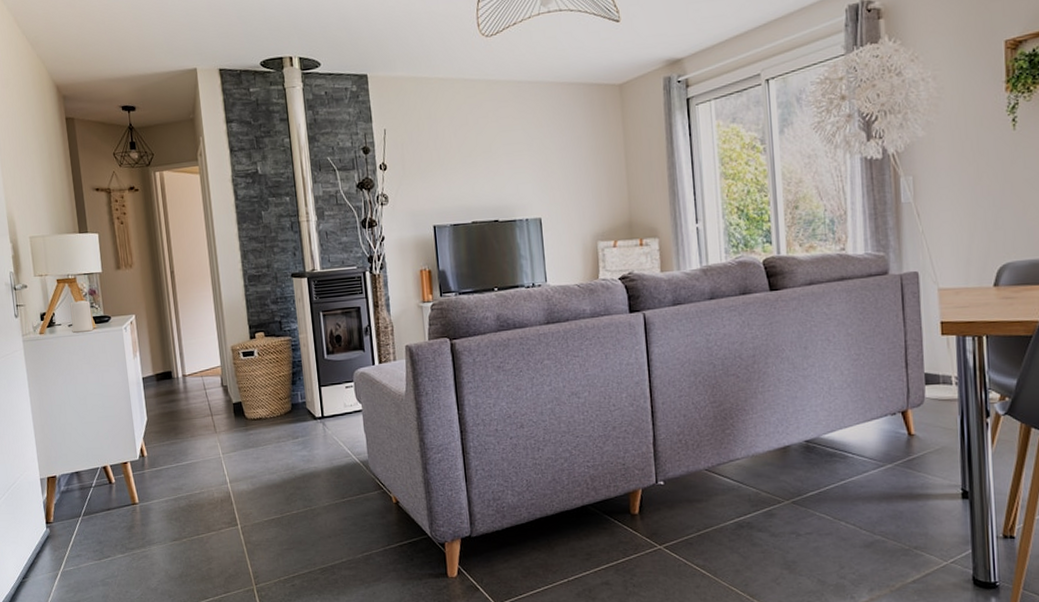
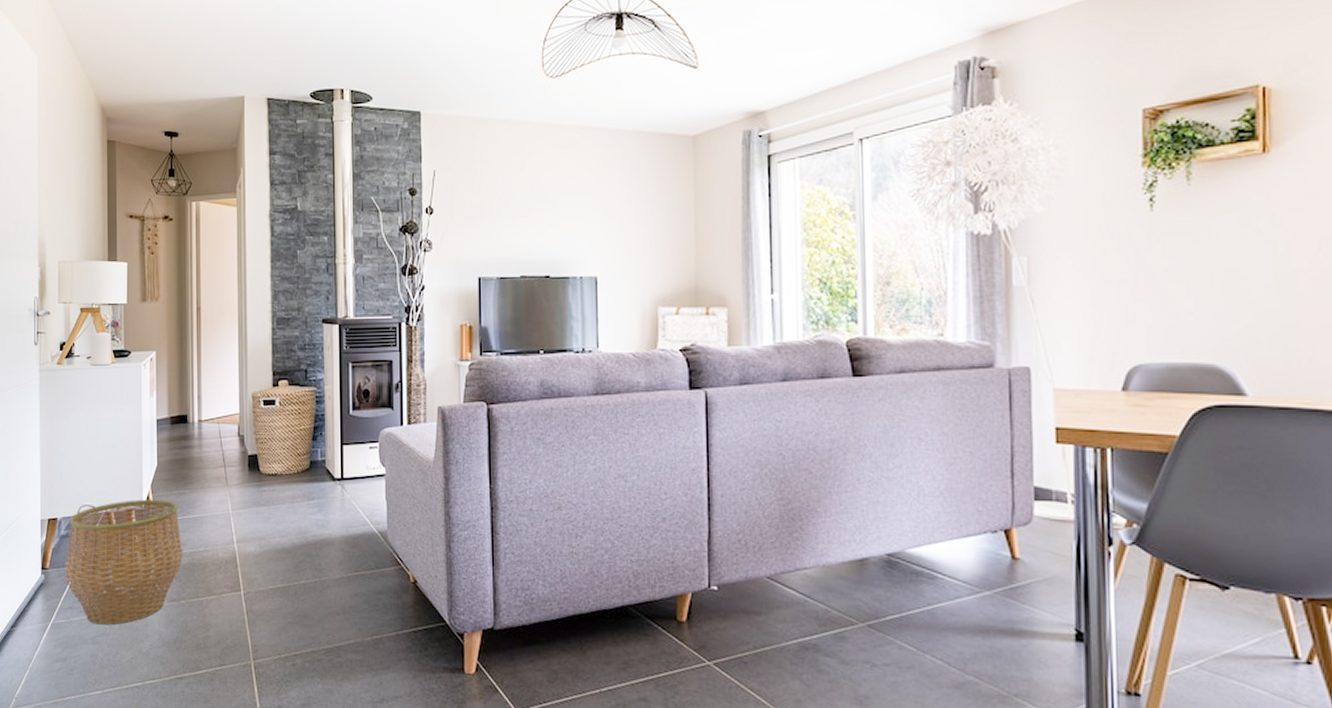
basket: none [67,450,181,568] -> present [64,499,184,625]

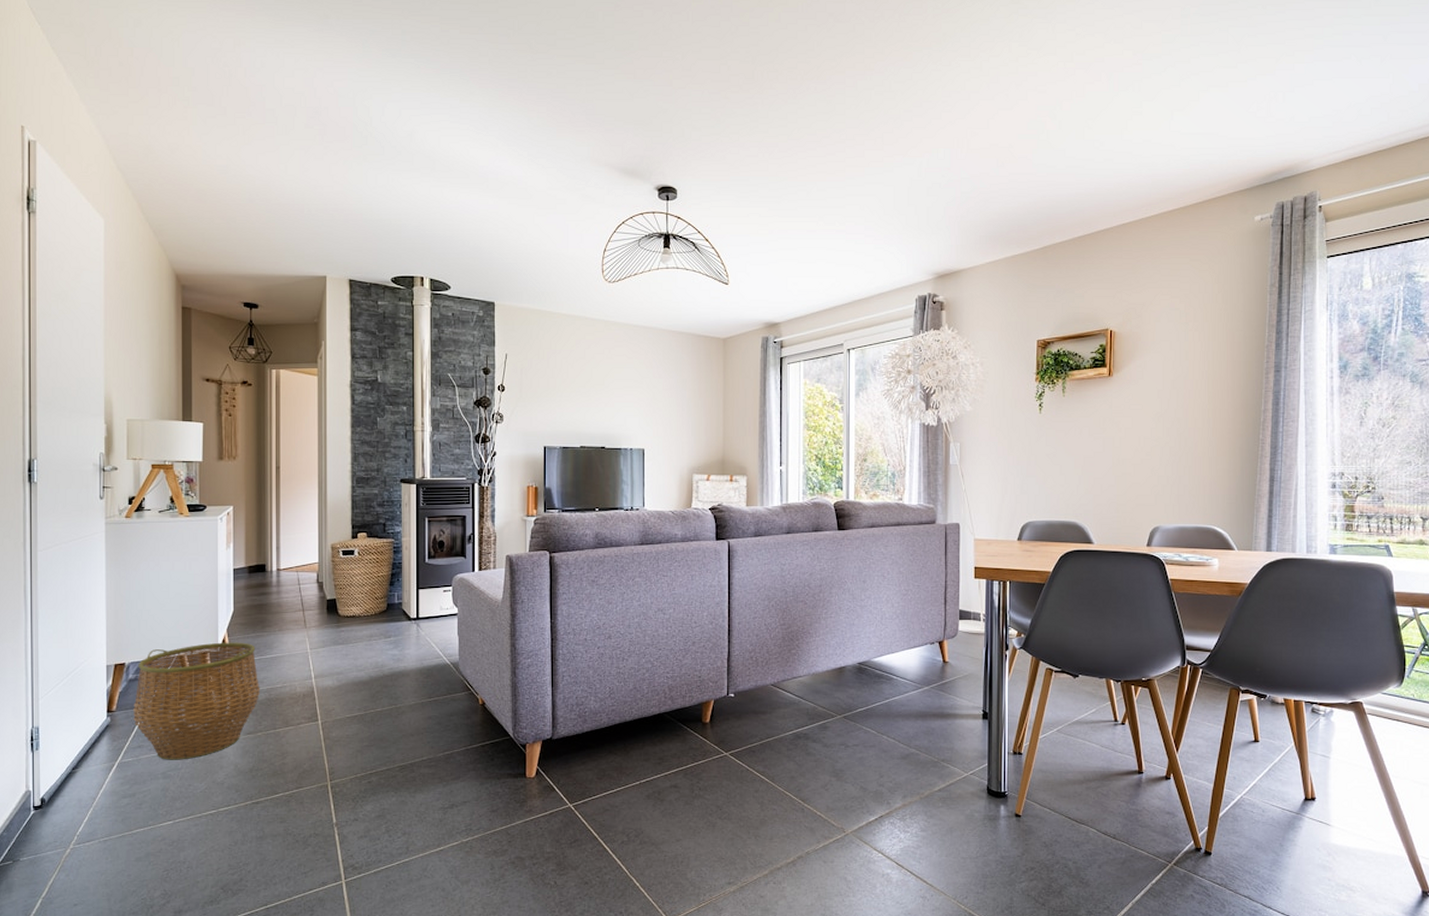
candle: present [90,332,112,367] -> none [162,488,186,520]

